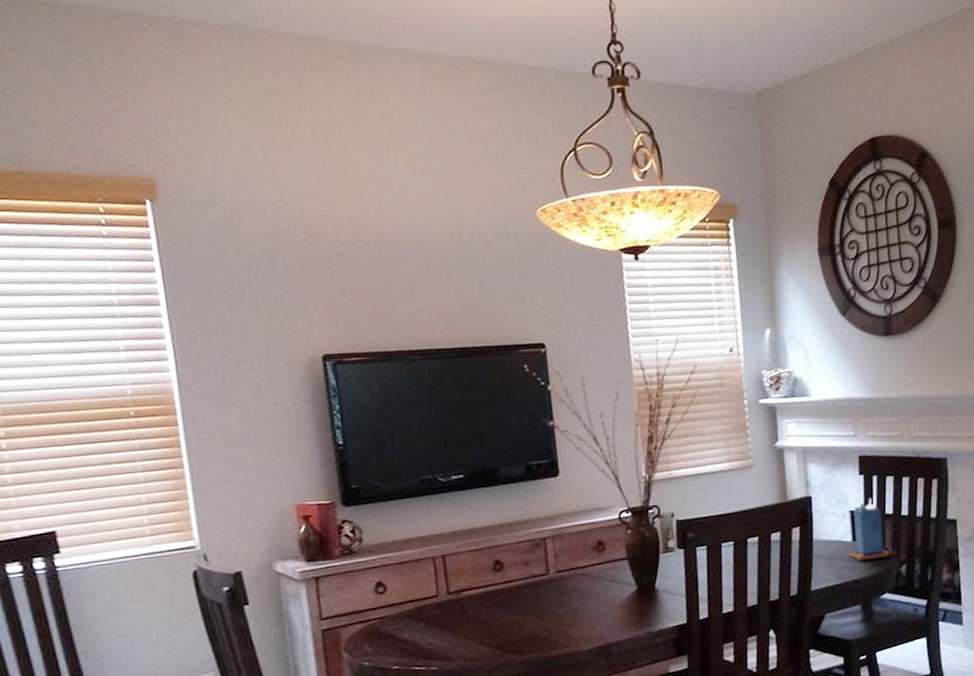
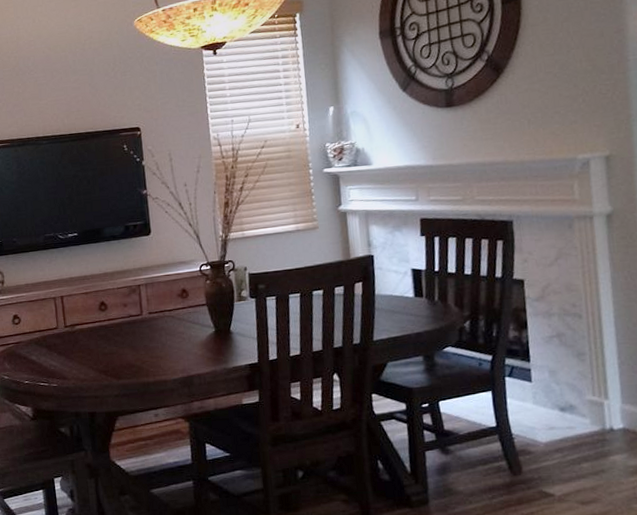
candle: present [848,499,890,561] -> none [410,258,453,315]

